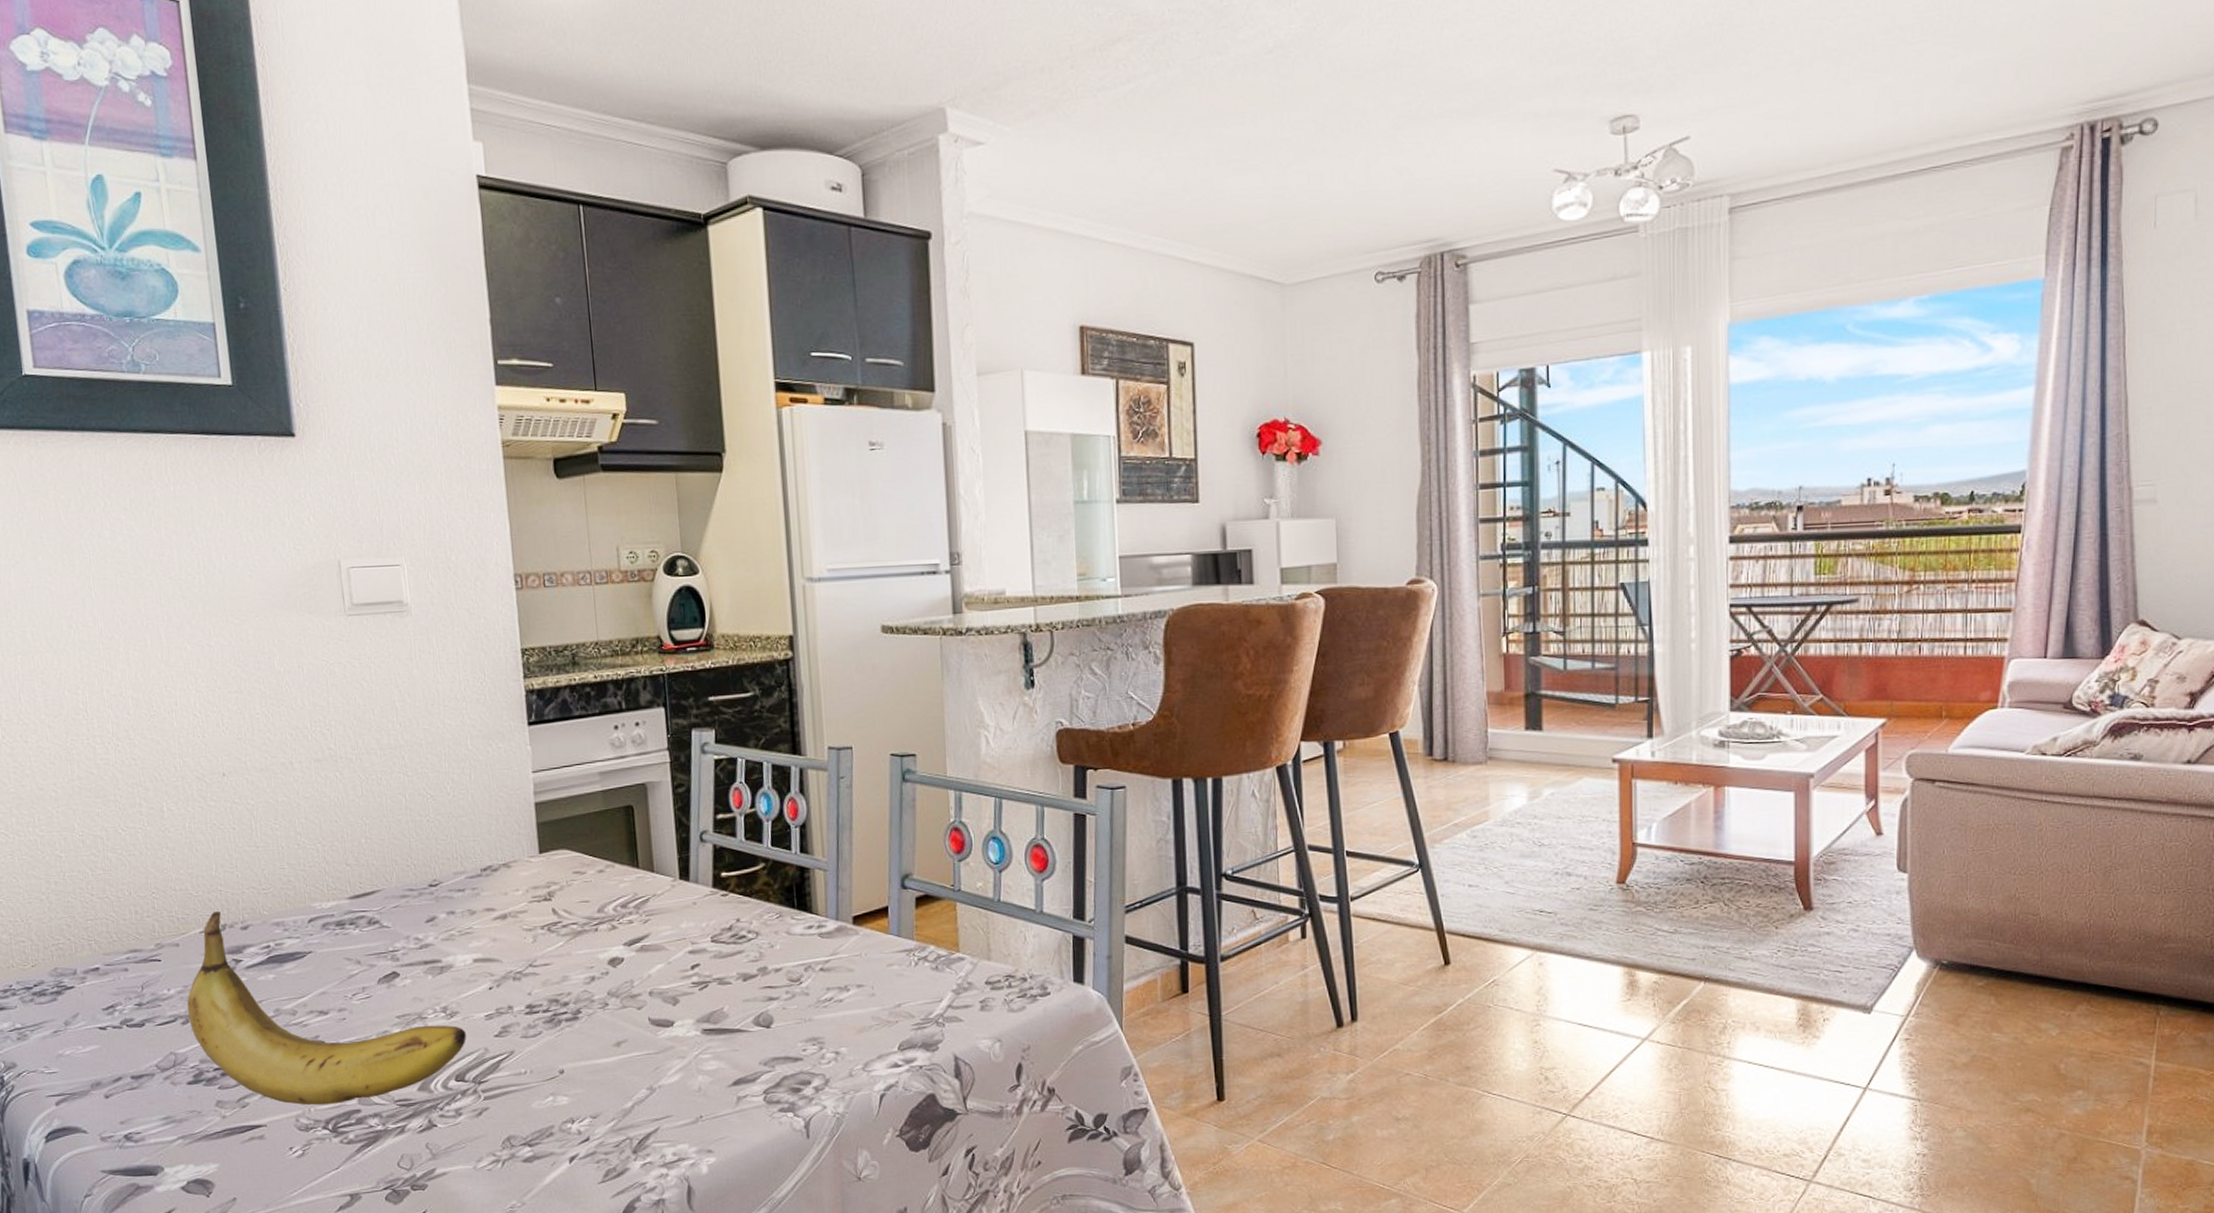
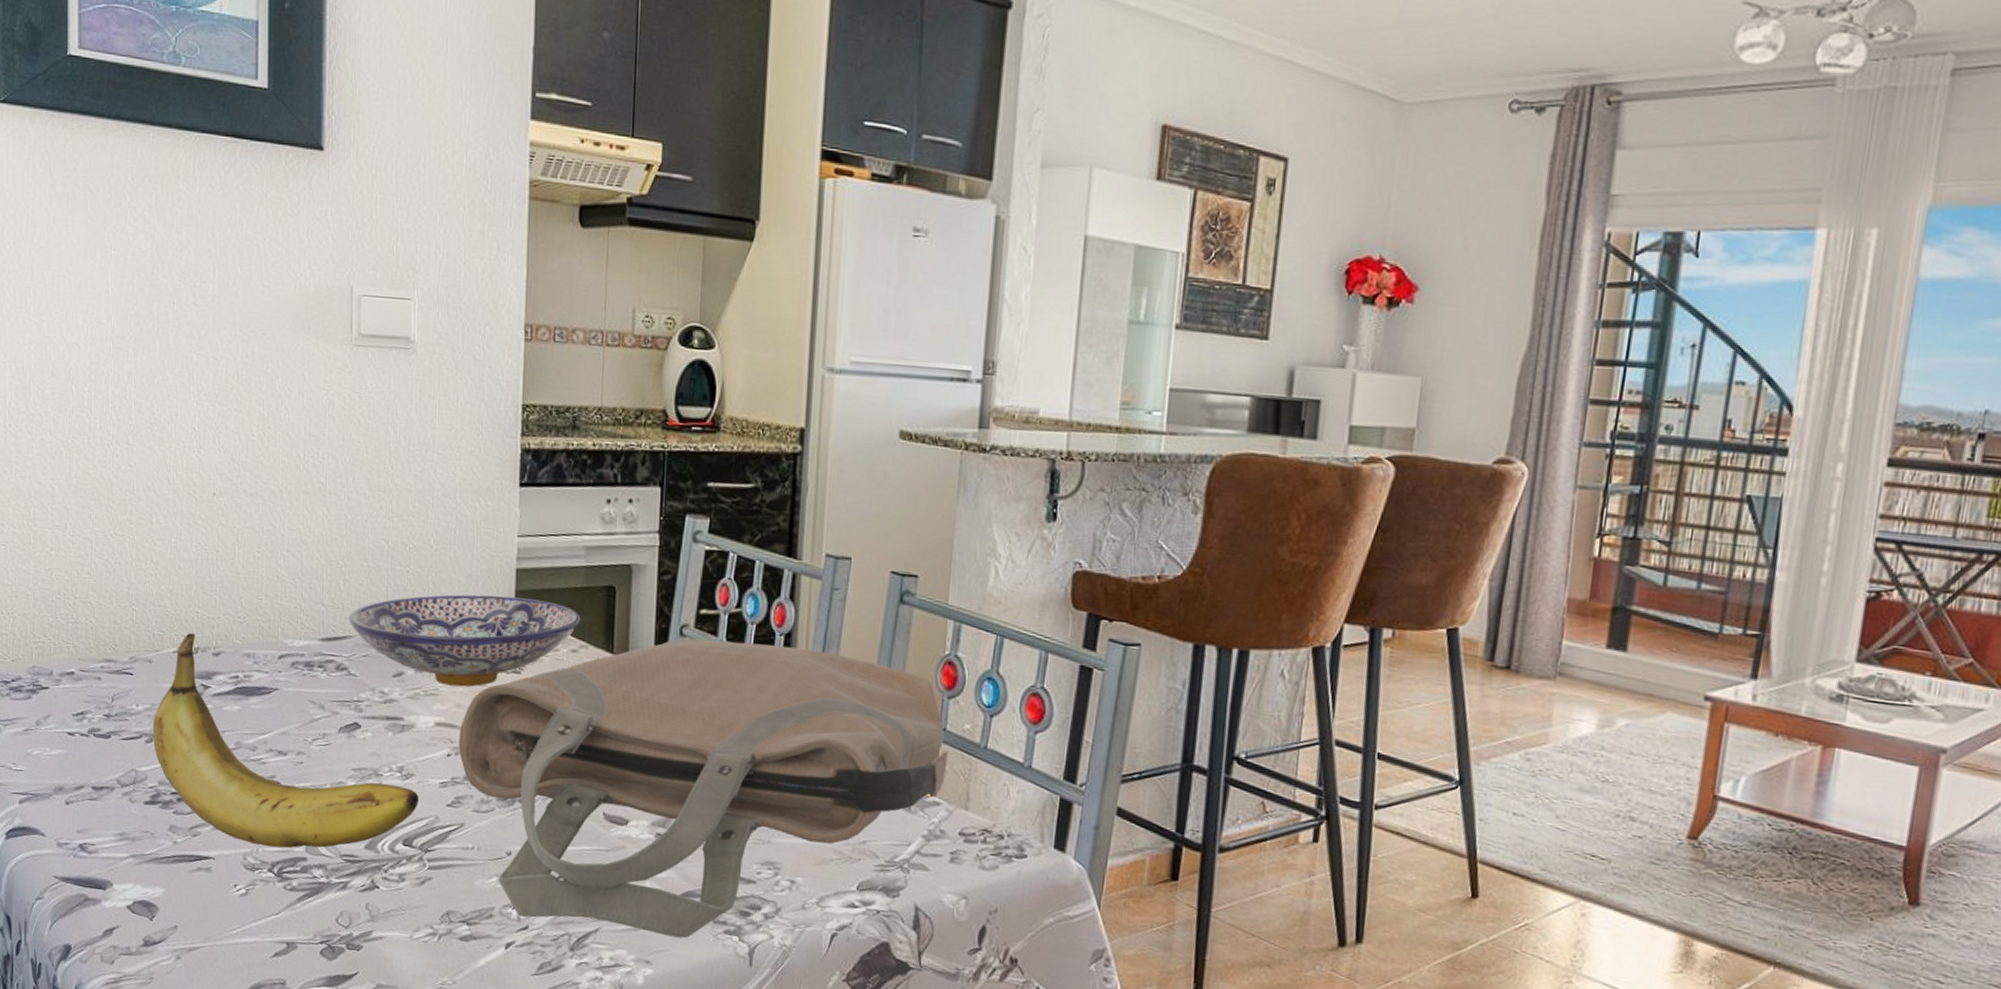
bowl: none [374,828,604,922] -> present [348,594,581,687]
tote bag: none [498,836,966,1129] -> present [458,638,948,939]

